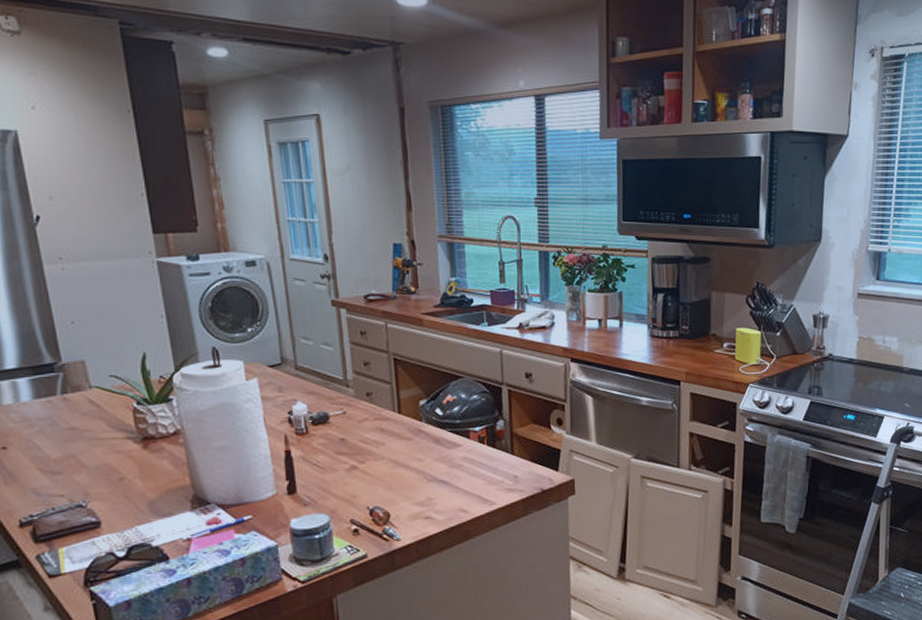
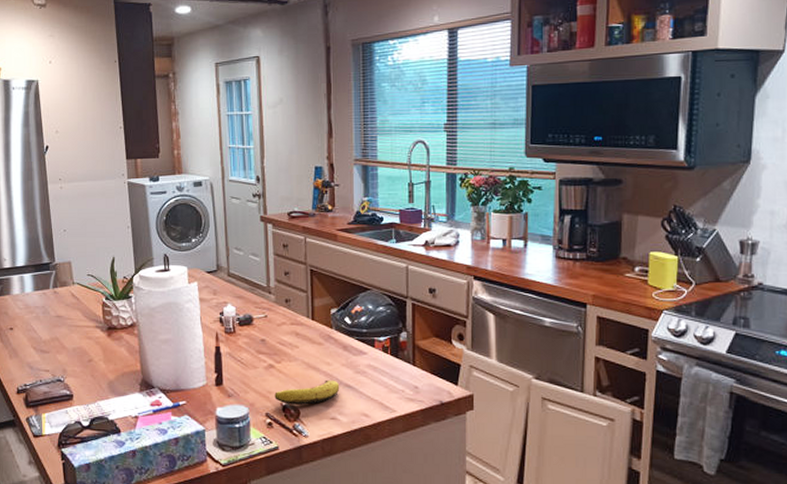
banana: none [359,477,434,508] -> present [274,379,340,405]

